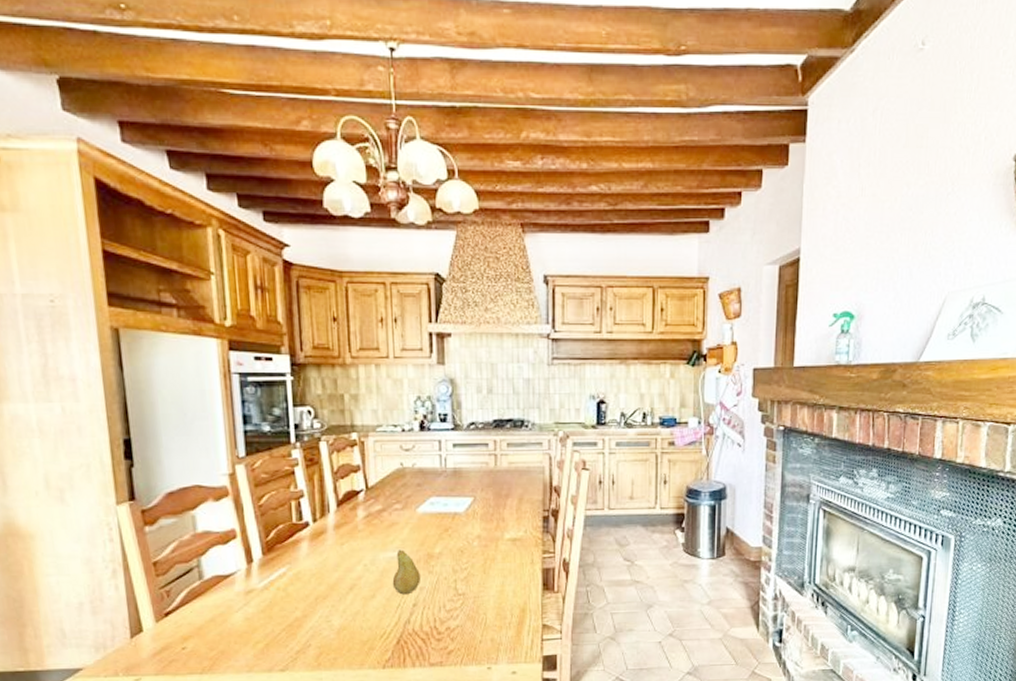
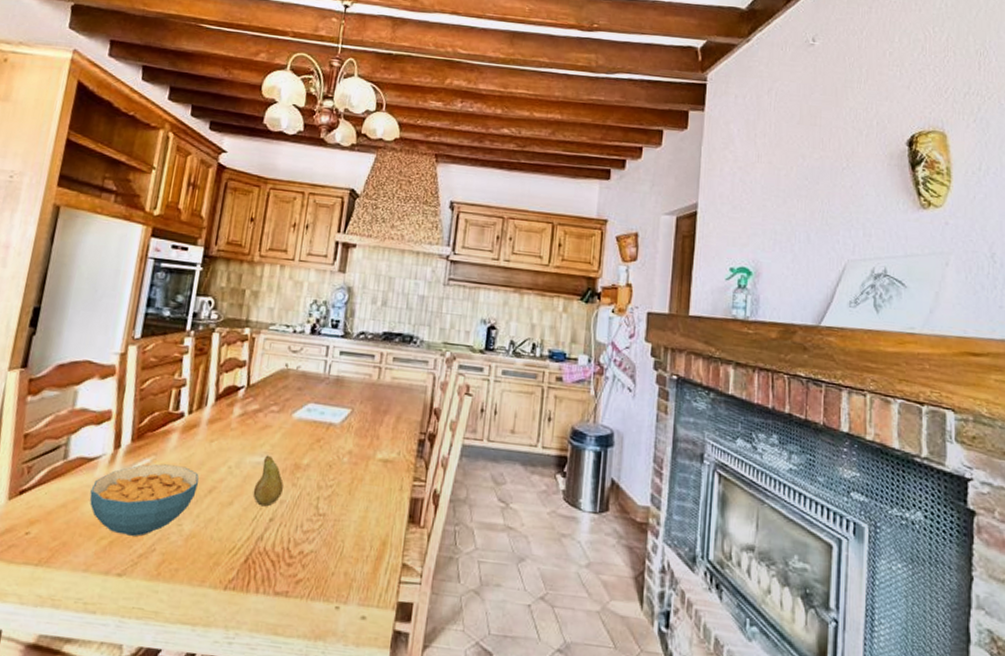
cereal bowl: none [234,570,338,637] -> present [89,464,199,537]

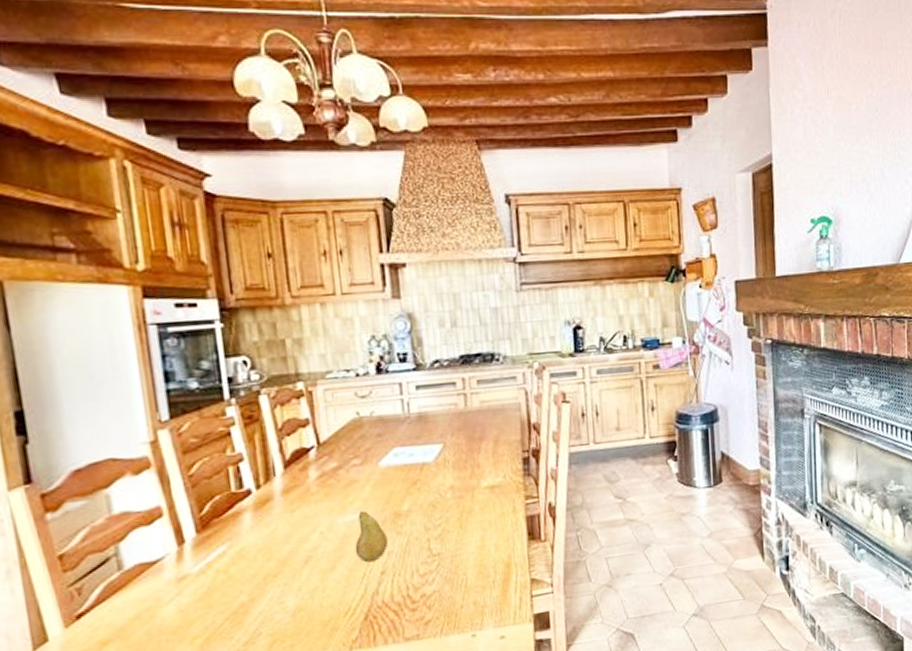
cereal bowl: present [89,464,199,537] -> none [164,544,291,629]

